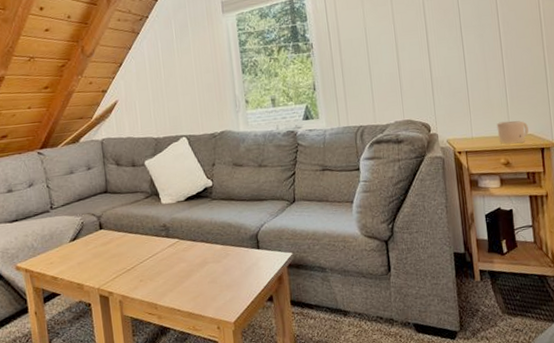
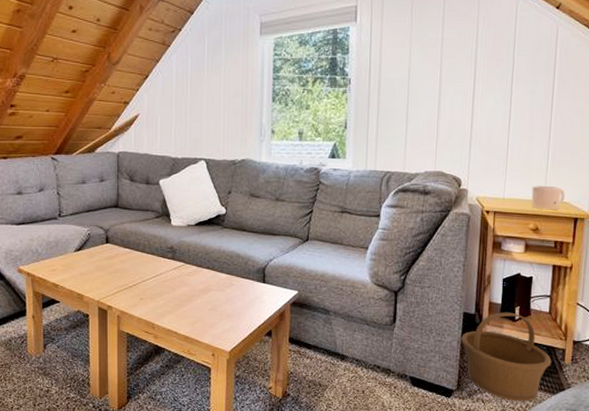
basket: none [456,246,546,335] -> present [461,312,552,402]

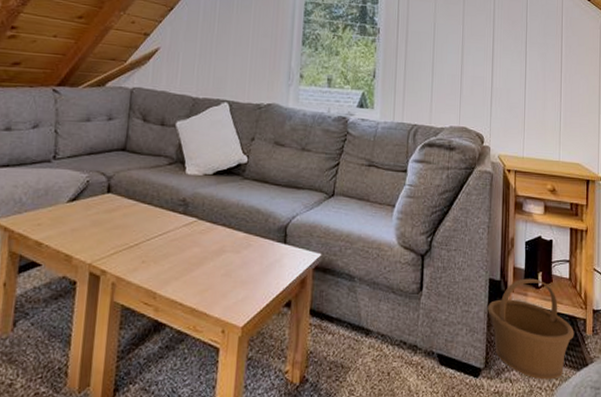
mug: present [531,185,565,210] -> none [547,145,577,171]

